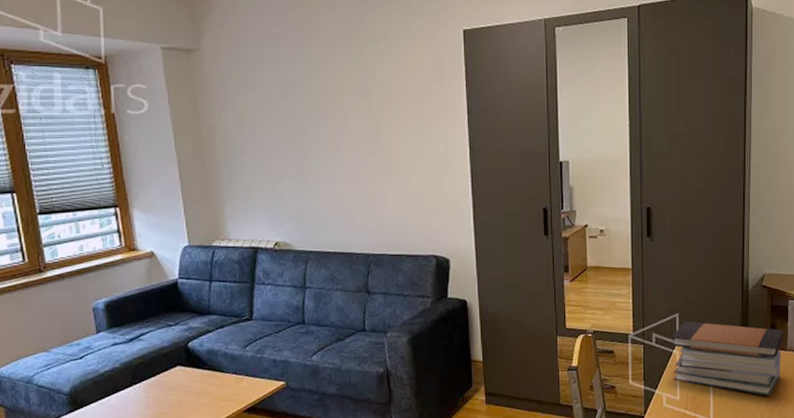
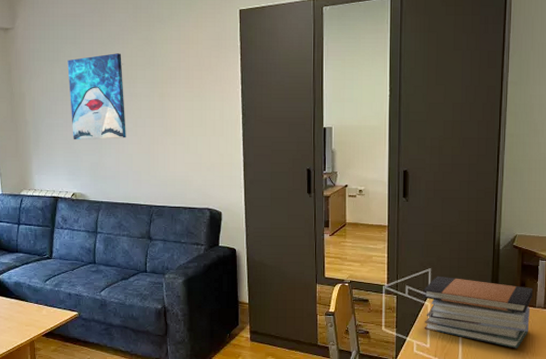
wall art: none [265,79,337,181] -> present [67,53,126,140]

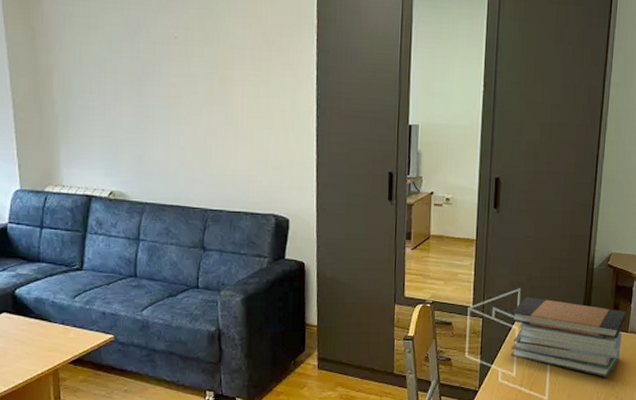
wall art: present [67,53,126,140] -> none [107,23,178,128]

